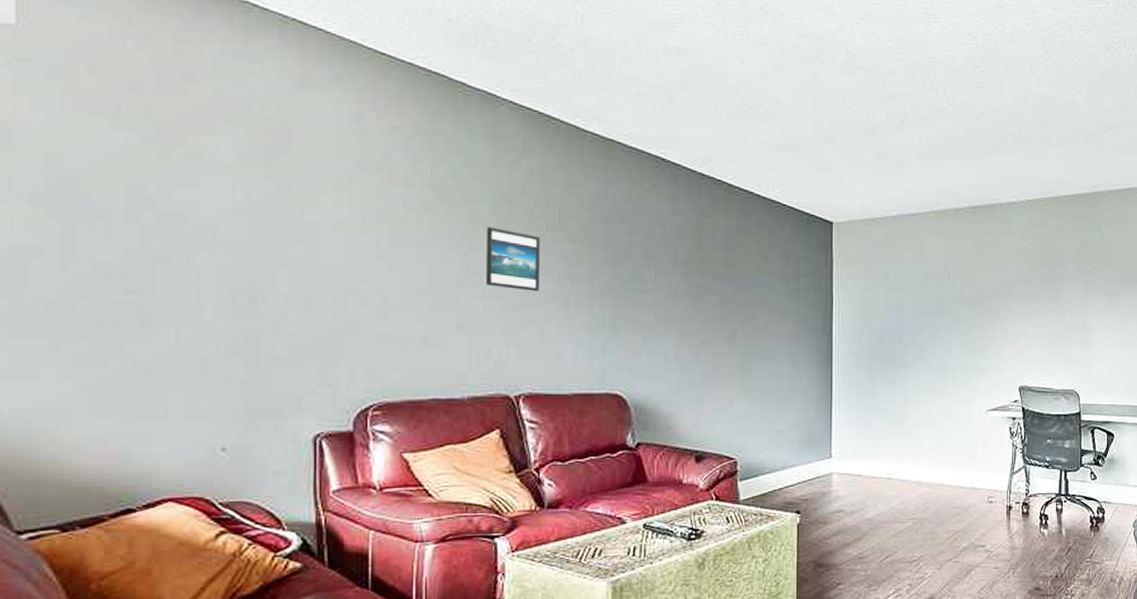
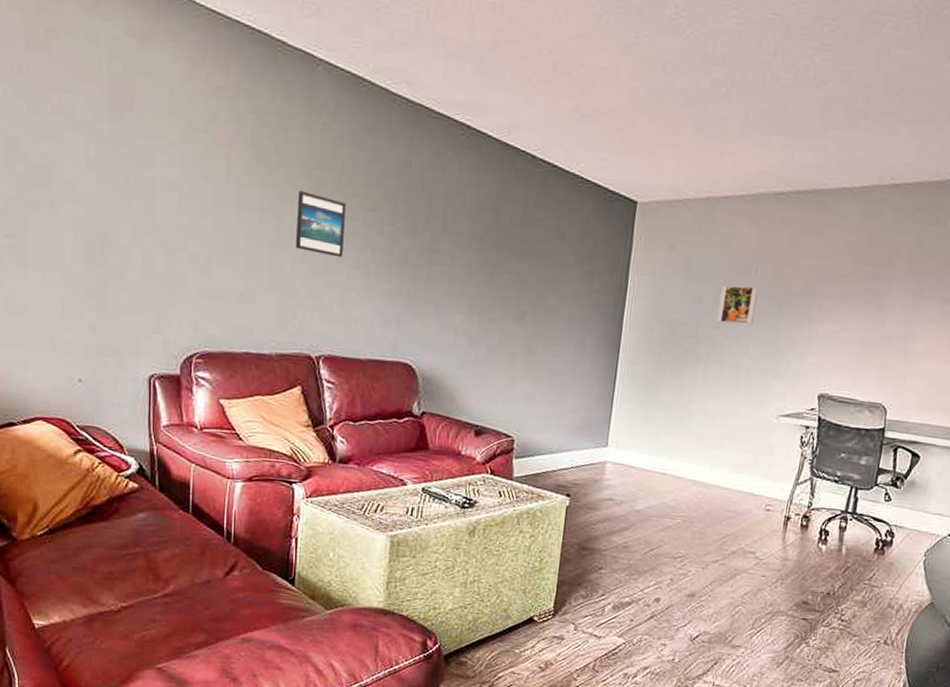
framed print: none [918,293,953,329] -> present [716,285,759,325]

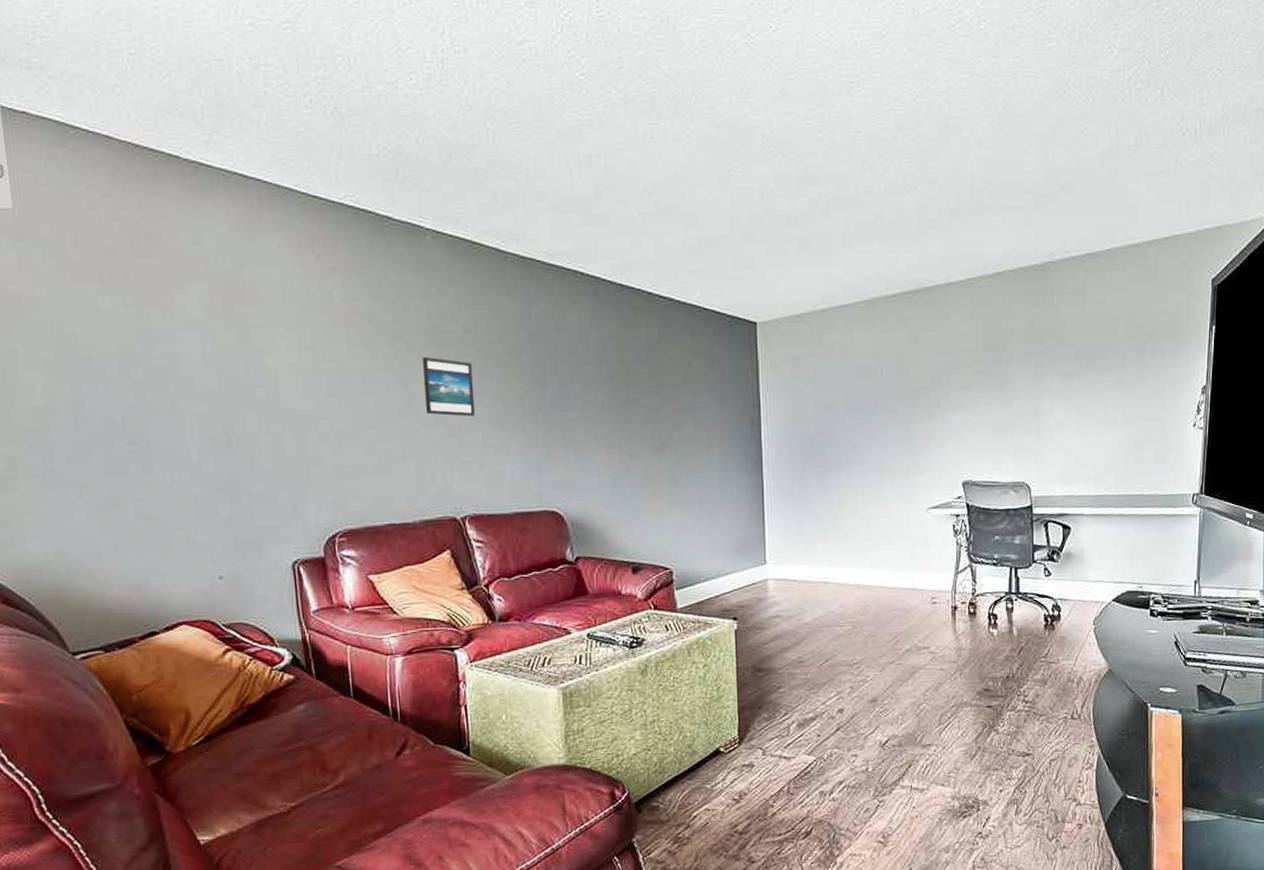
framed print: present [716,285,759,325] -> none [851,387,888,427]

